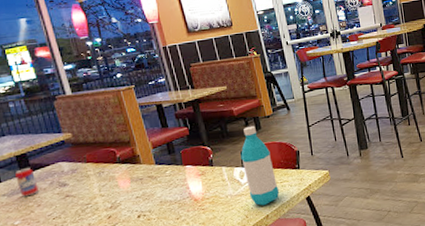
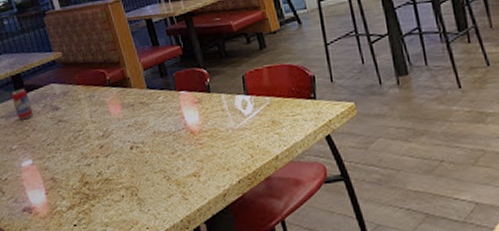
water bottle: present [241,125,280,206] -> none [242,43,292,144]

